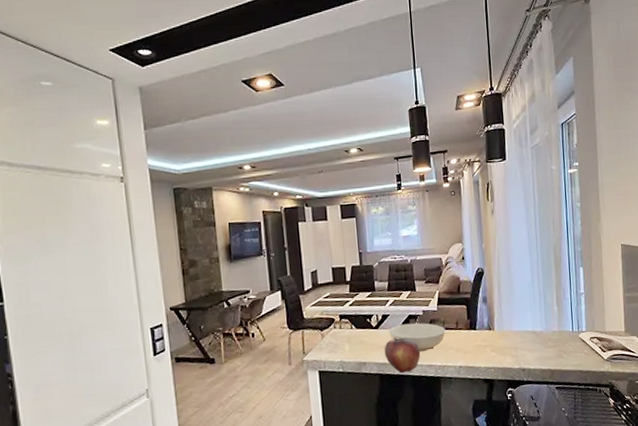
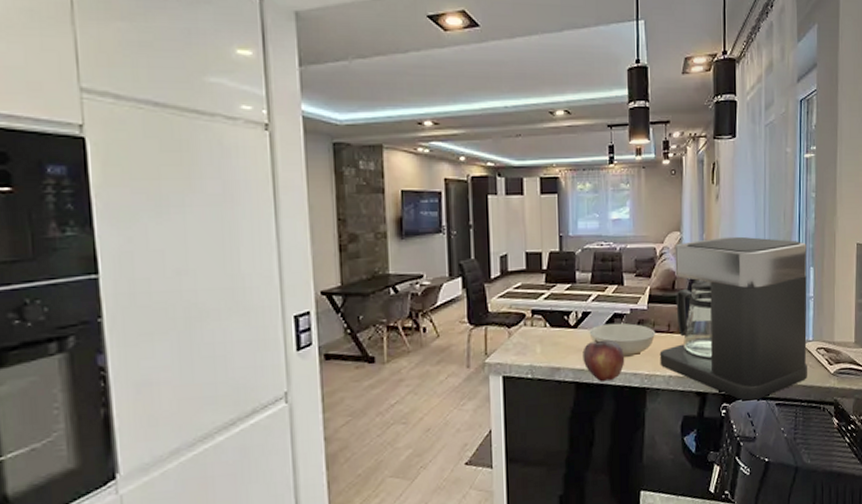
coffee maker: none [450,244,584,386] -> present [659,236,808,402]

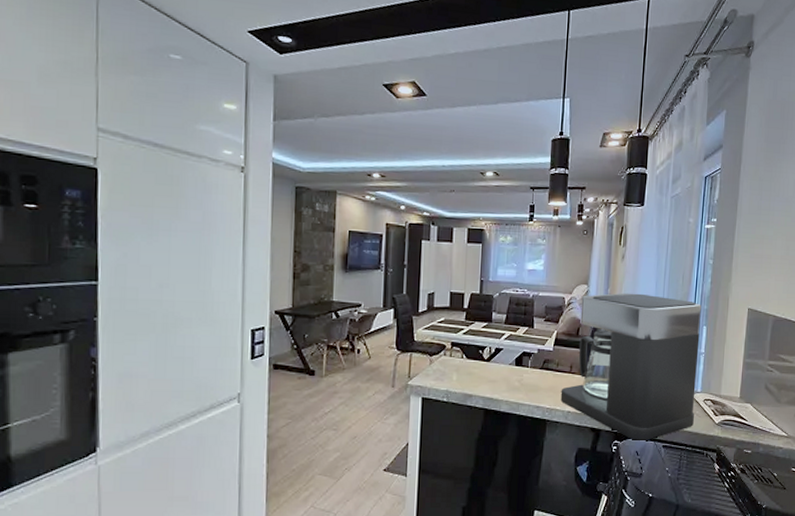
fruit: present [582,339,625,382] -> none [492,373,530,411]
bowl: present [589,323,656,358] -> none [500,360,559,392]

